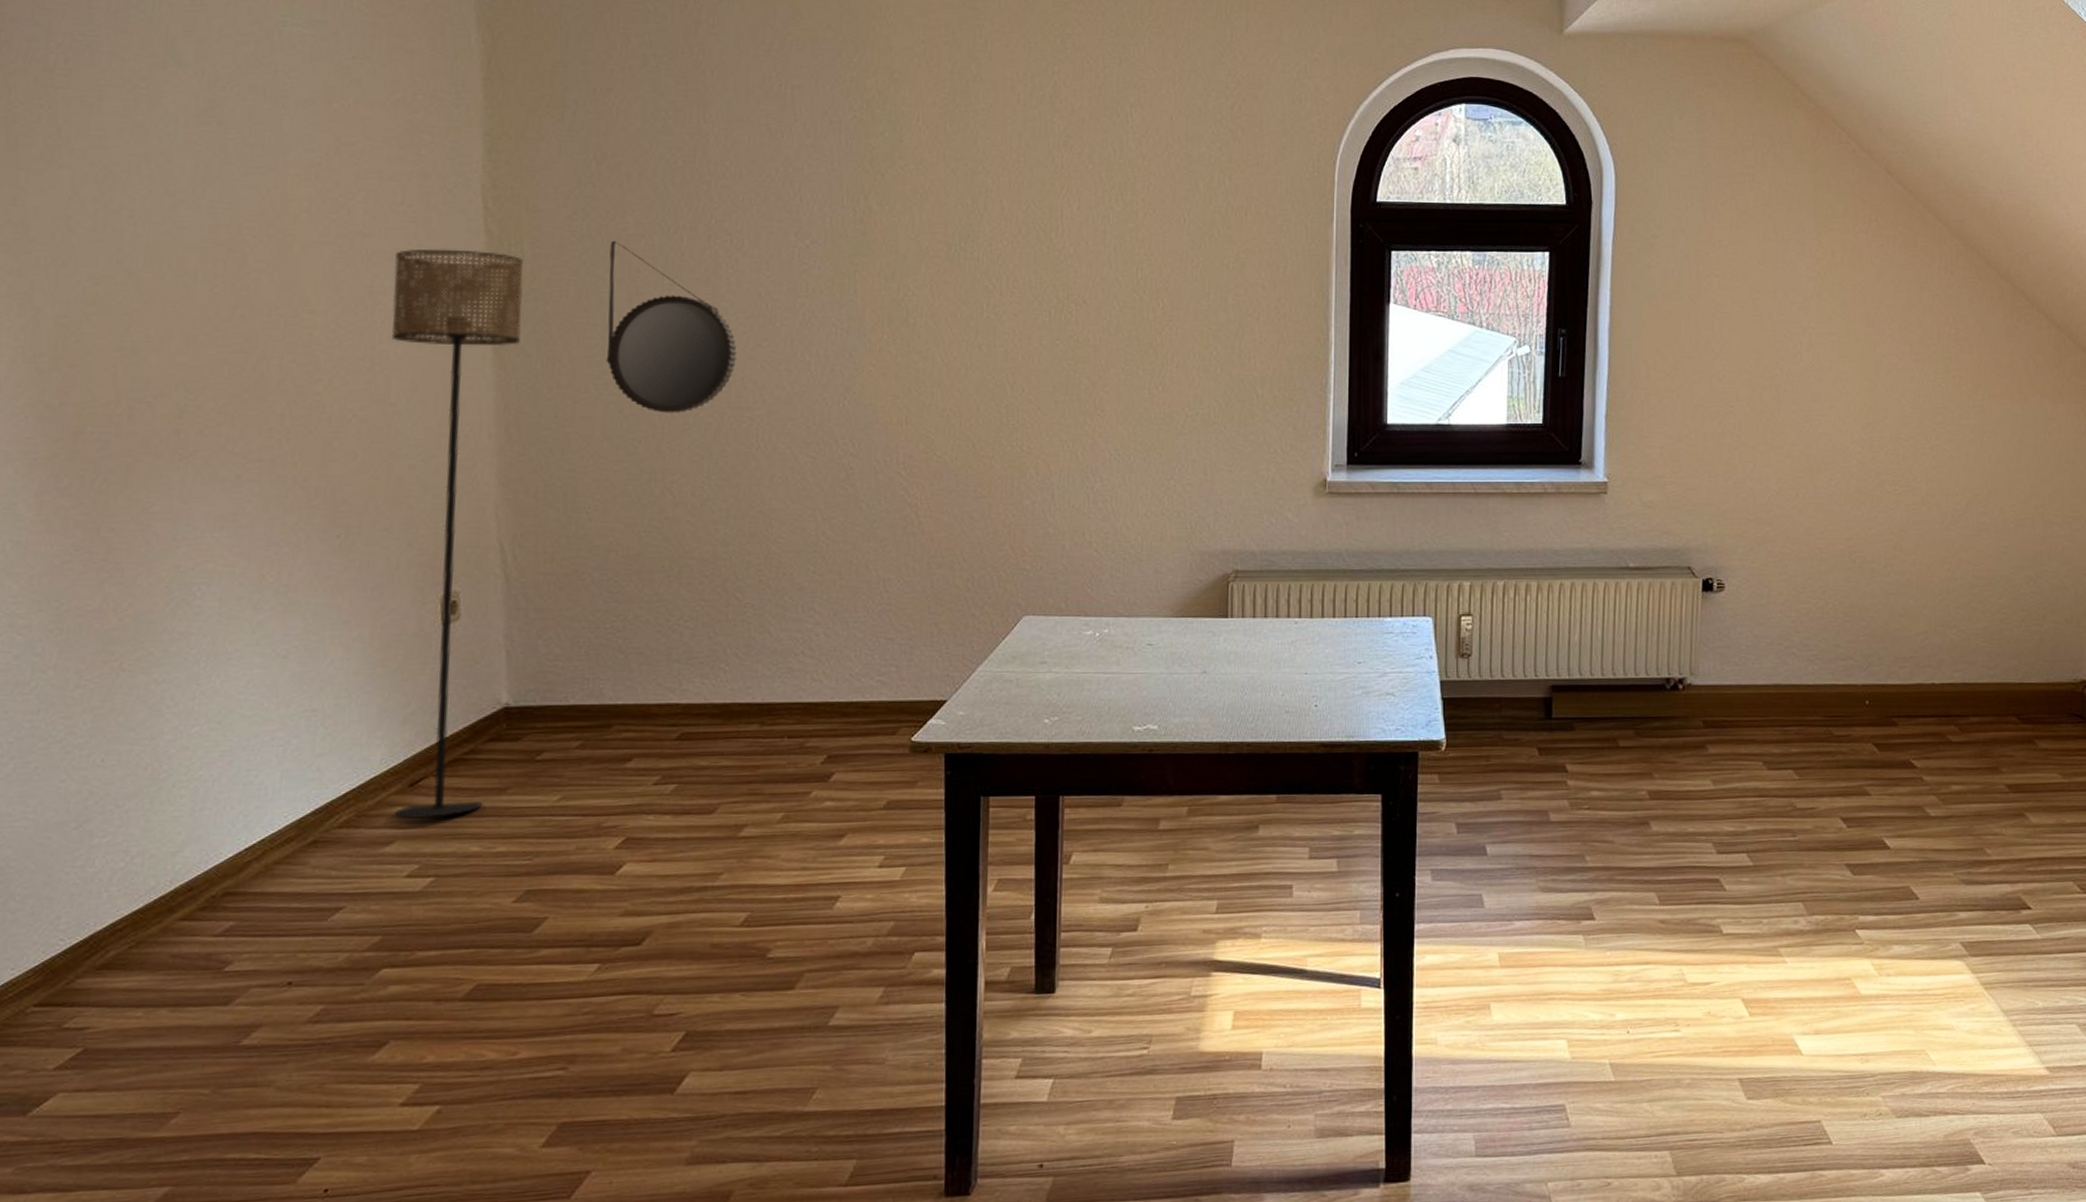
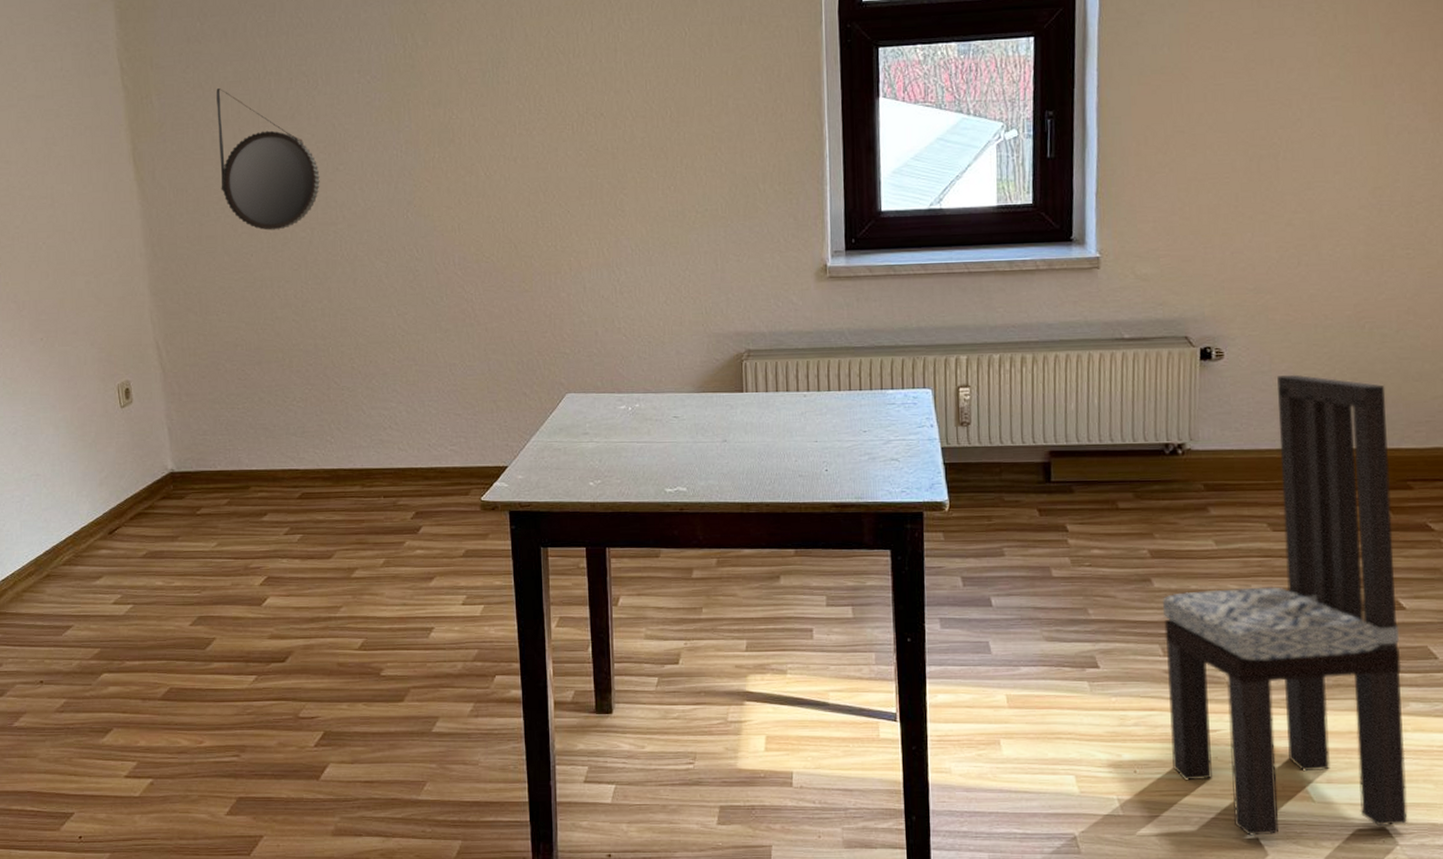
floor lamp: present [392,248,523,819] -> none [61,104,161,560]
dining chair: none [1659,608,1890,1097] -> present [1162,374,1408,837]

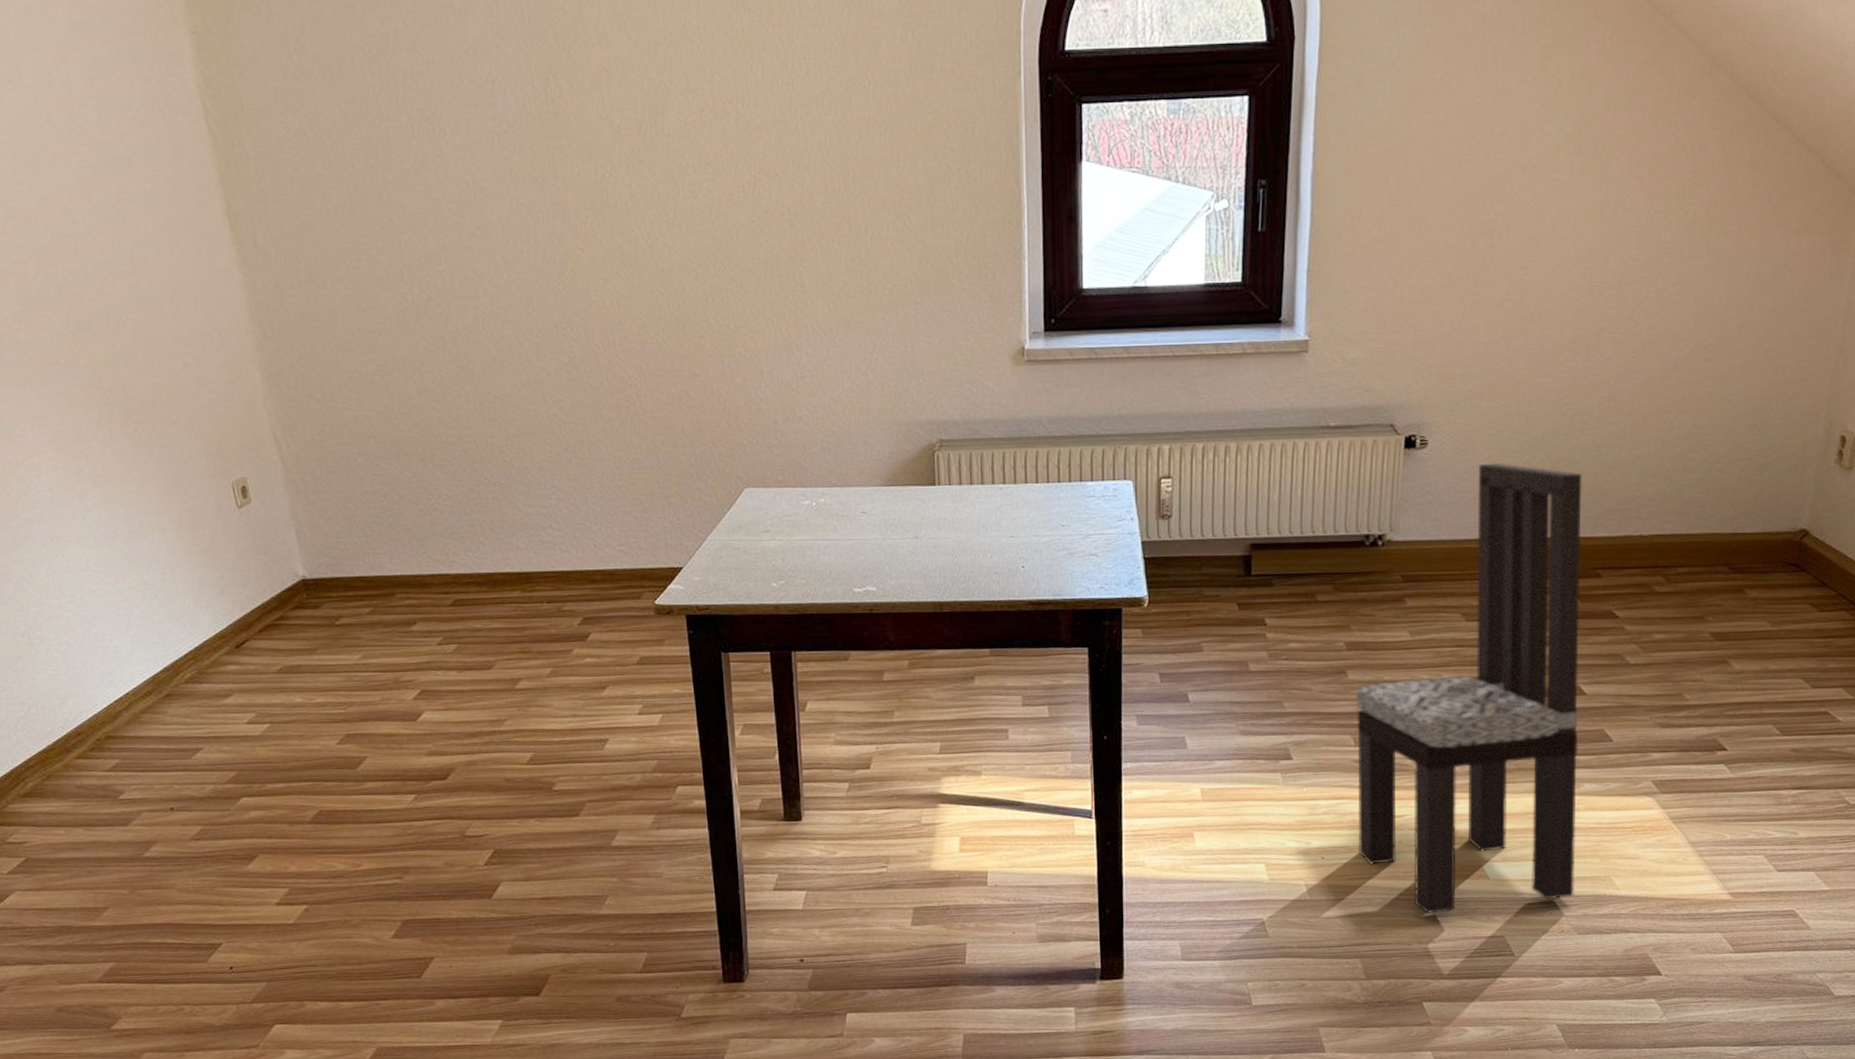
home mirror: present [216,88,320,231] -> none [323,136,455,305]

